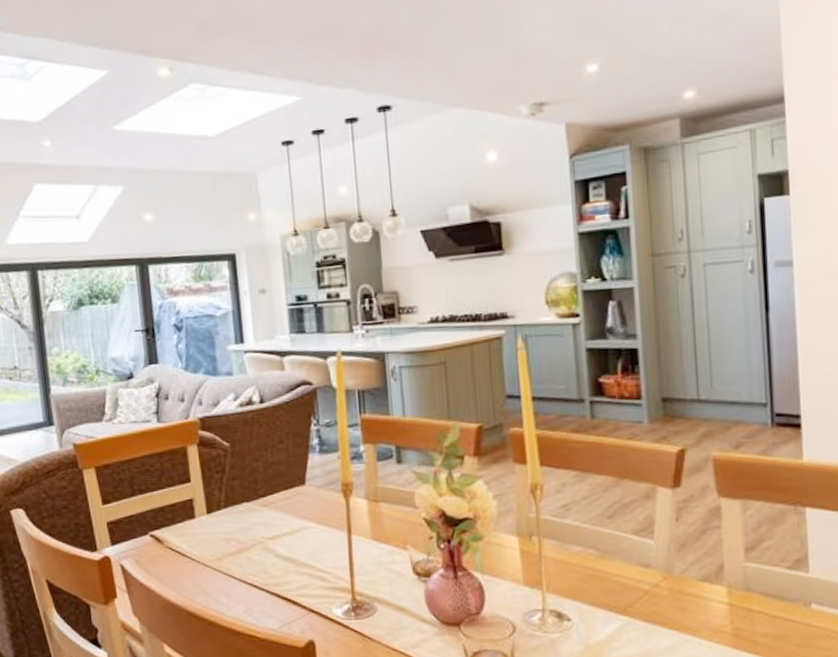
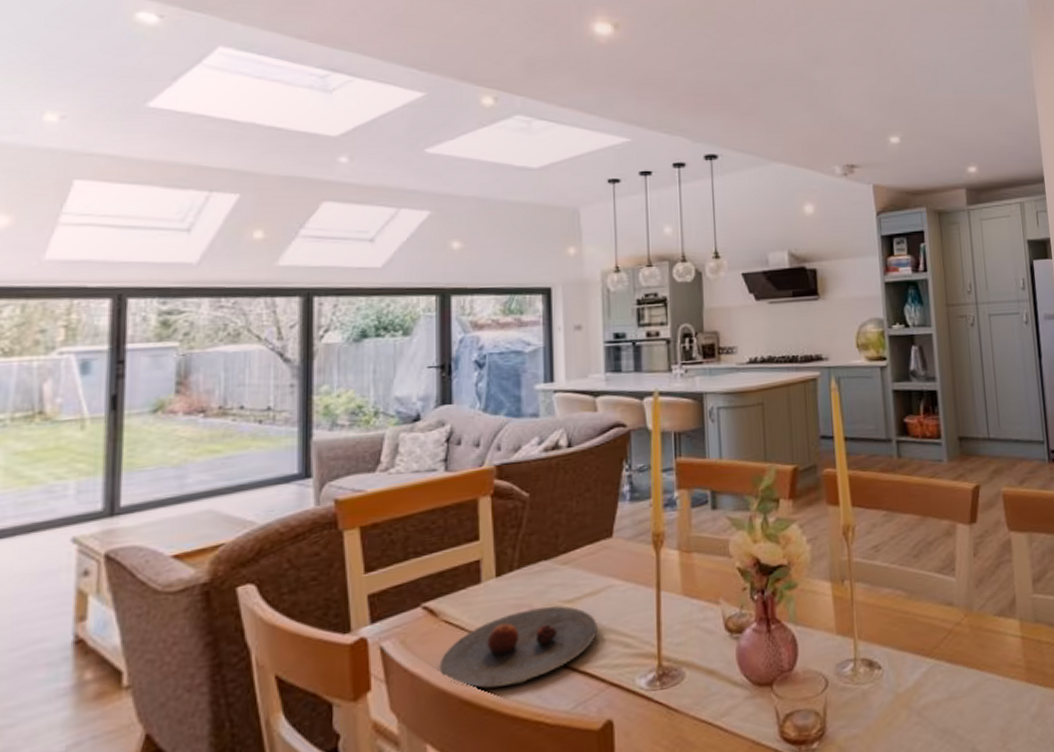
plate: none [167,542,297,605] -> present [439,606,598,688]

